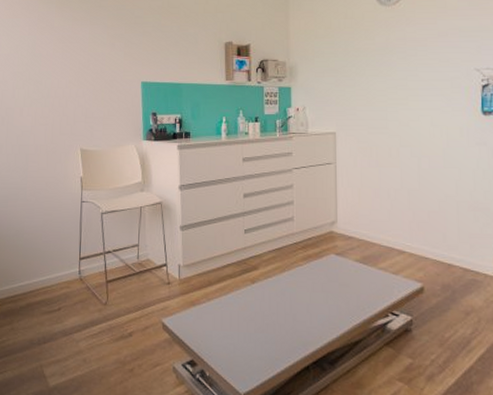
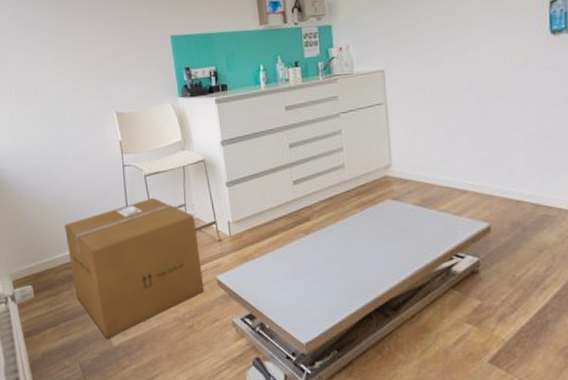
box: none [14,235,149,379] -> present [64,197,204,339]

